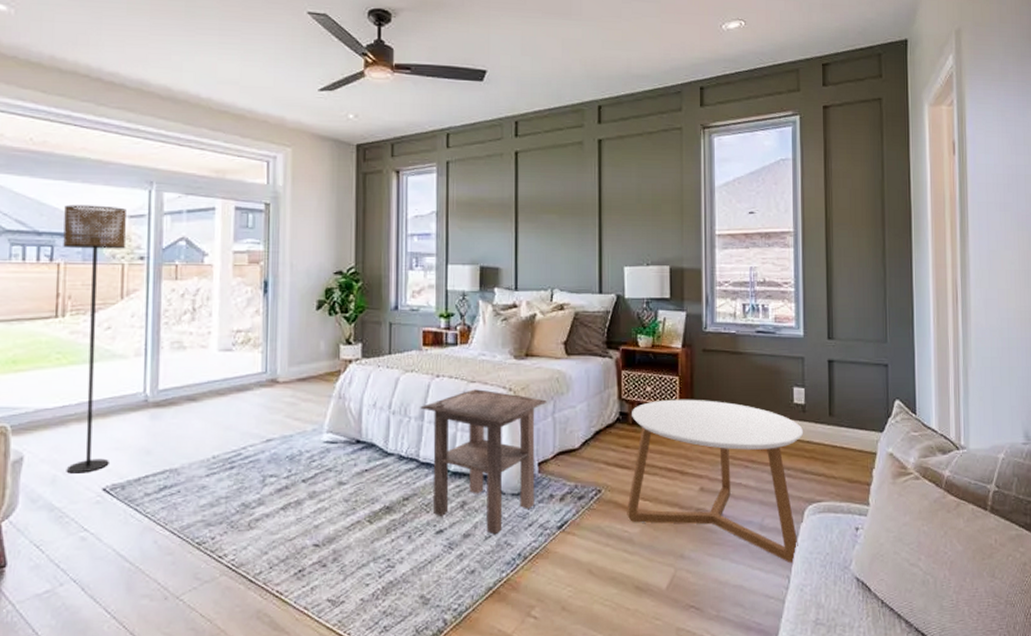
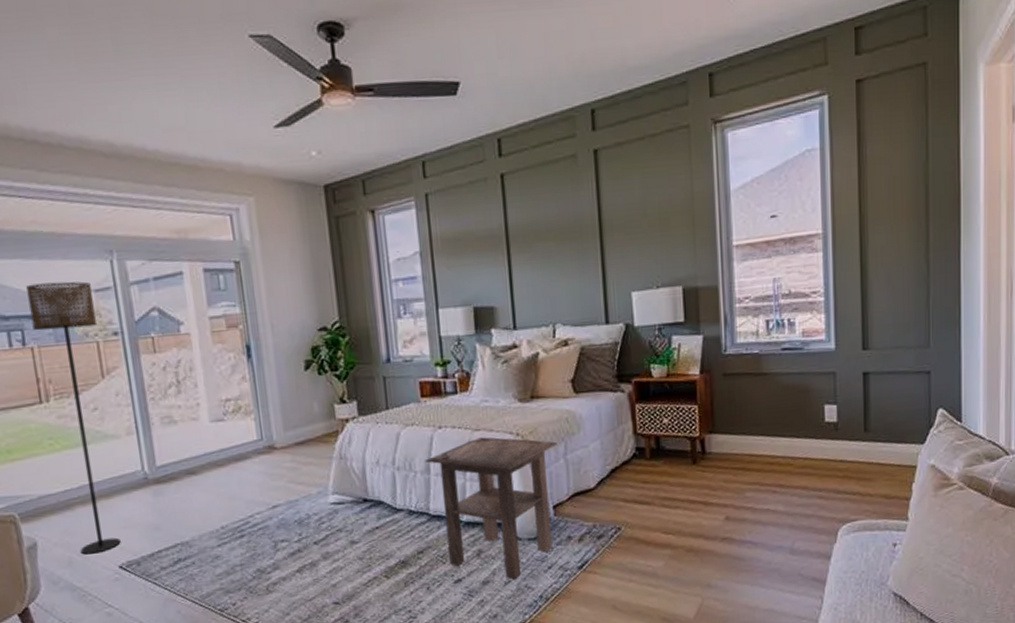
coffee table: present [627,399,804,564] -> none [649,426,837,584]

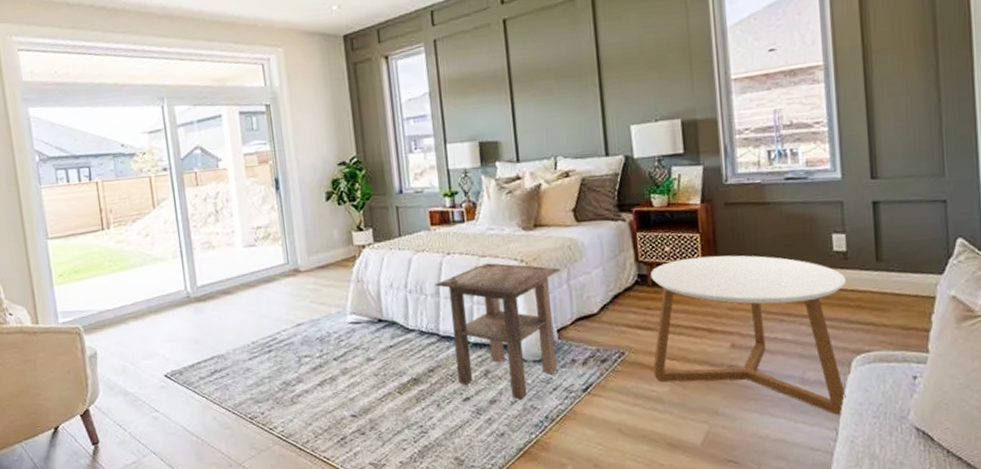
floor lamp: present [26,281,121,555] -> none [93,125,166,364]
coffee table: none [649,426,837,584] -> present [651,255,847,416]

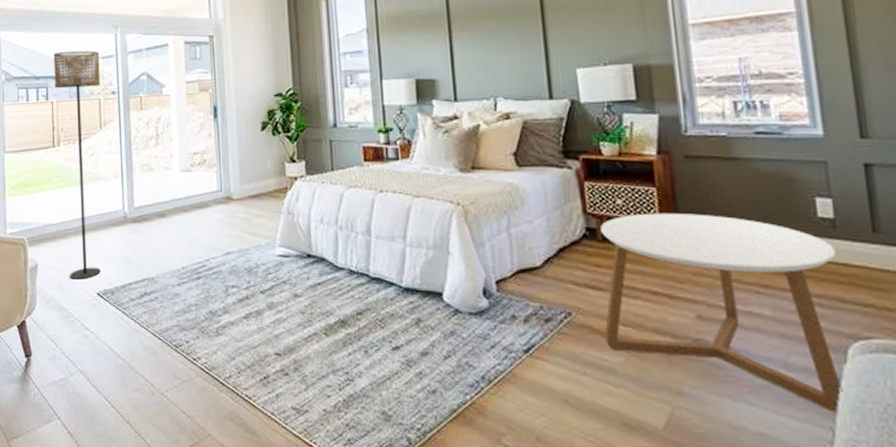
floor lamp: none [93,125,166,364] -> present [54,50,101,280]
side table: present [435,263,561,399] -> none [366,204,500,354]

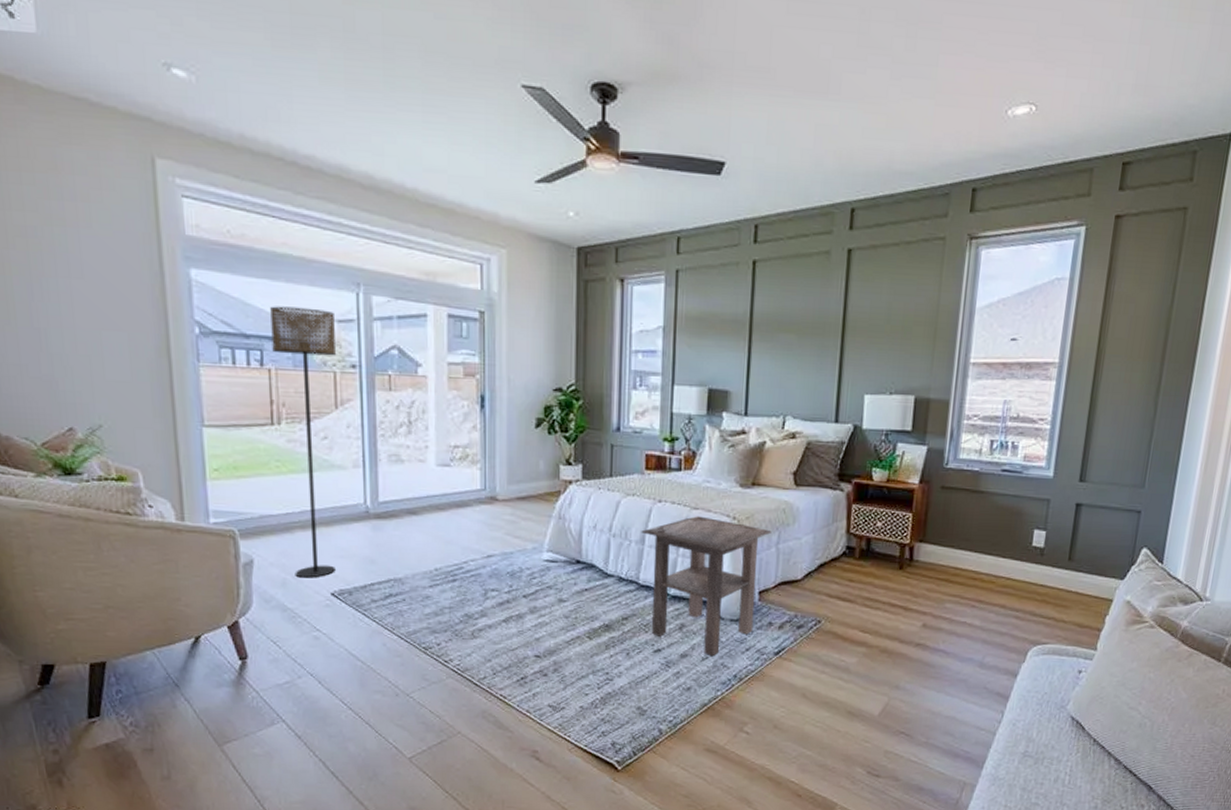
side table: none [366,204,500,354] -> present [641,516,772,656]
coffee table: present [600,212,843,413] -> none [845,535,1039,700]

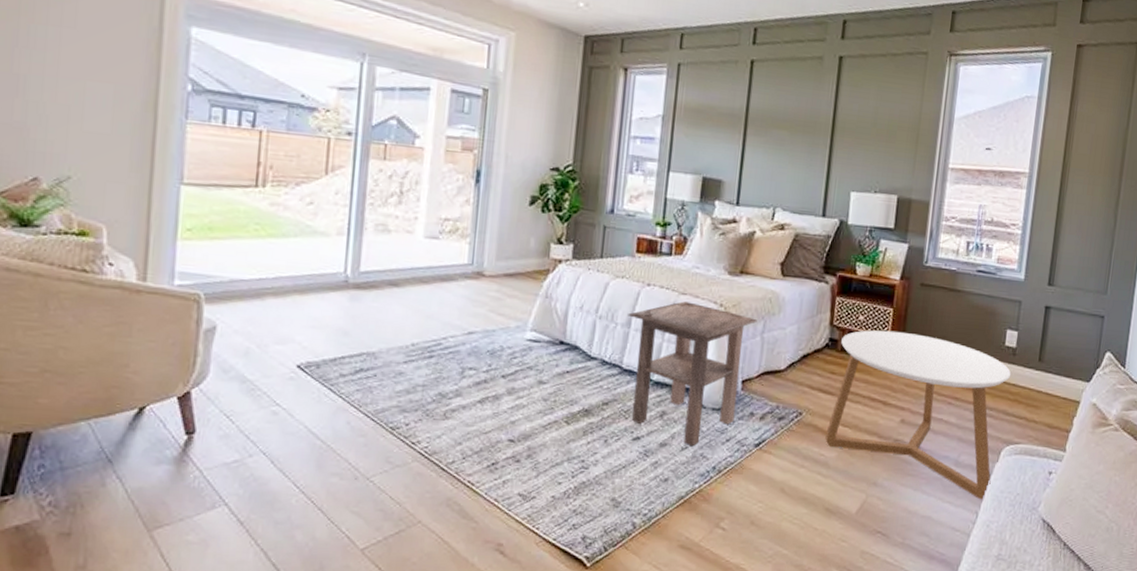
floor lamp: present [270,306,337,578] -> none [260,69,336,348]
coffee table: none [845,535,1039,700] -> present [825,330,1012,500]

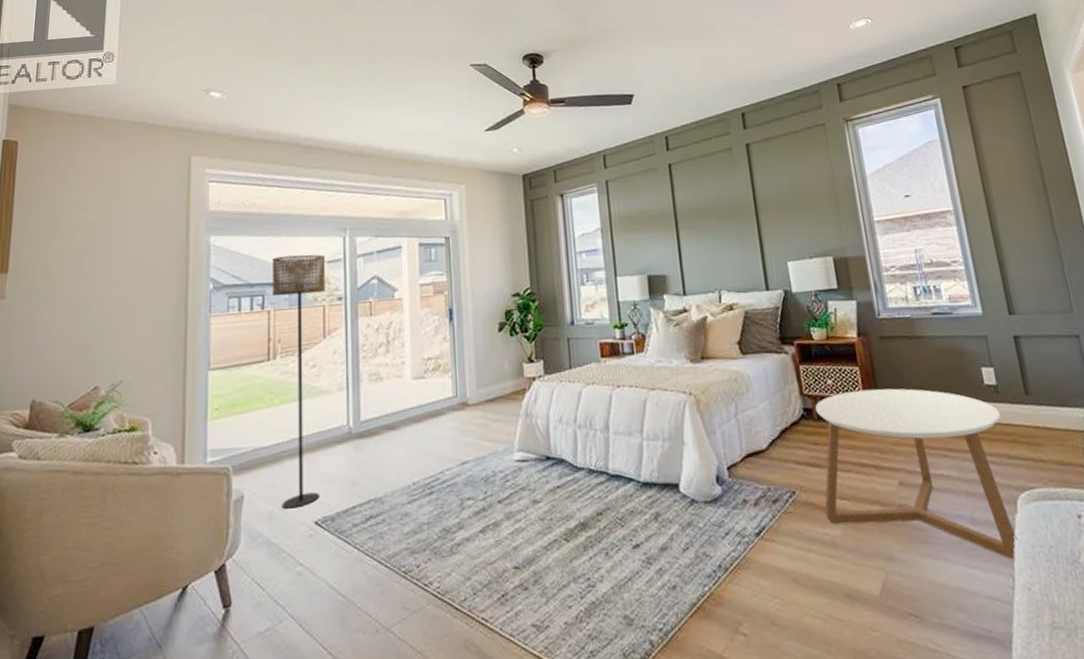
floor lamp: none [260,69,336,348] -> present [272,254,326,509]
side table: present [628,301,757,446] -> none [604,396,729,545]

